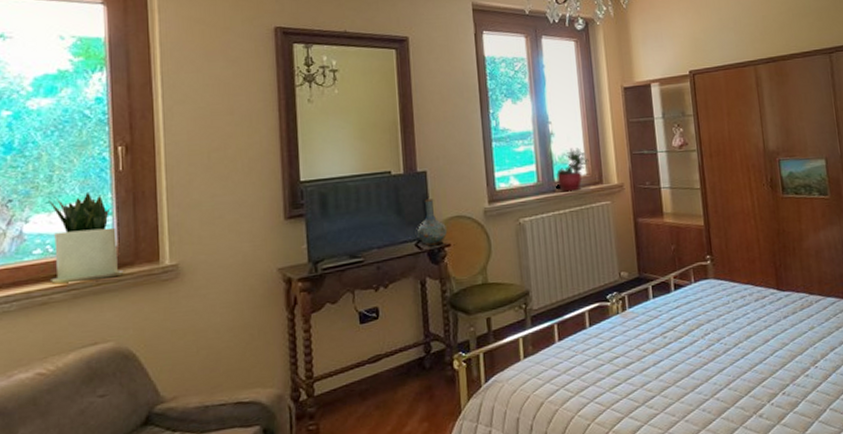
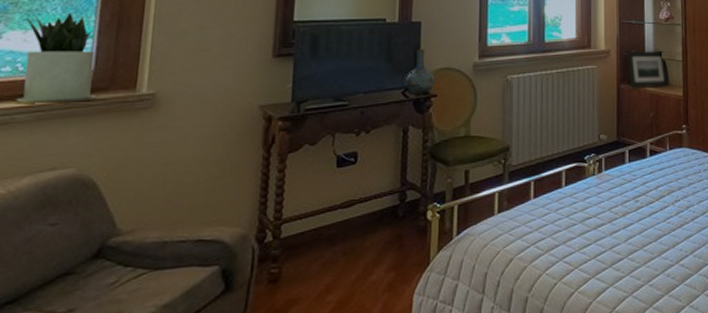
succulent plant: present [555,147,592,194] -> none [544,12,580,56]
picture frame: none [641,180,688,221] -> present [627,51,669,88]

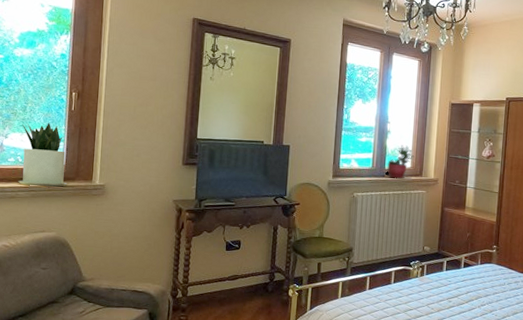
vase: present [404,49,436,96] -> none [276,166,299,203]
succulent plant: none [544,12,580,56] -> present [384,145,415,181]
picture frame: present [627,51,669,88] -> none [451,181,485,213]

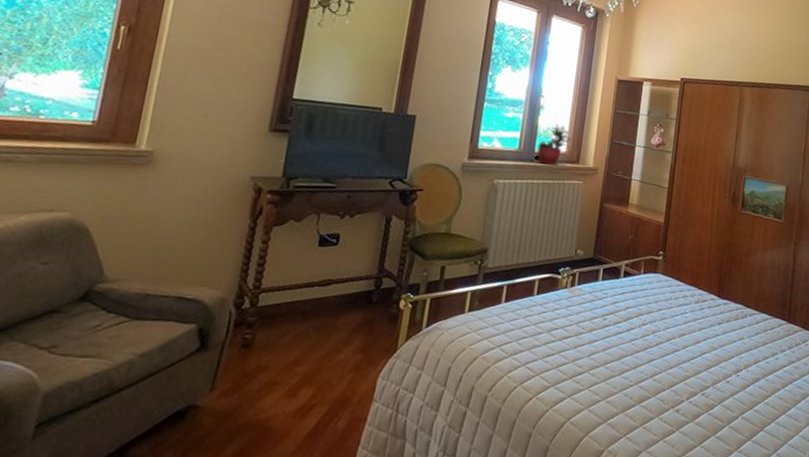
planter: present [17,123,68,187] -> none [19,60,100,151]

